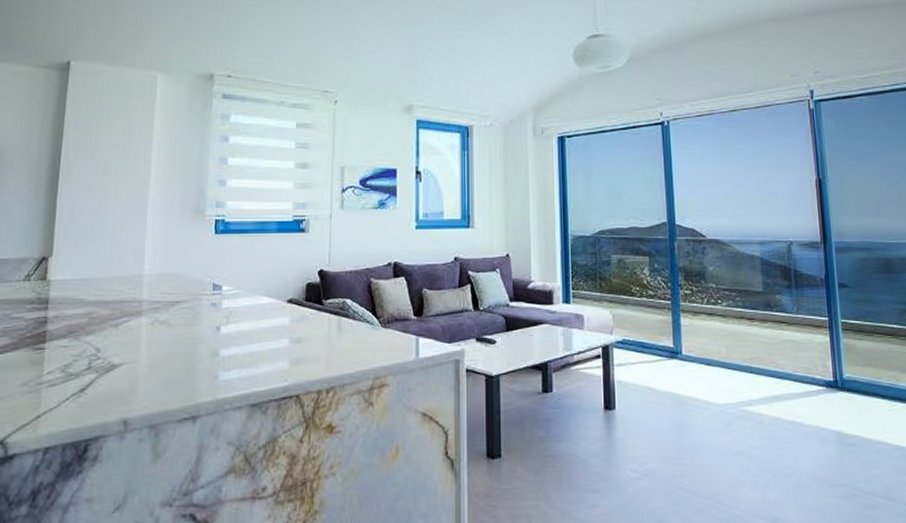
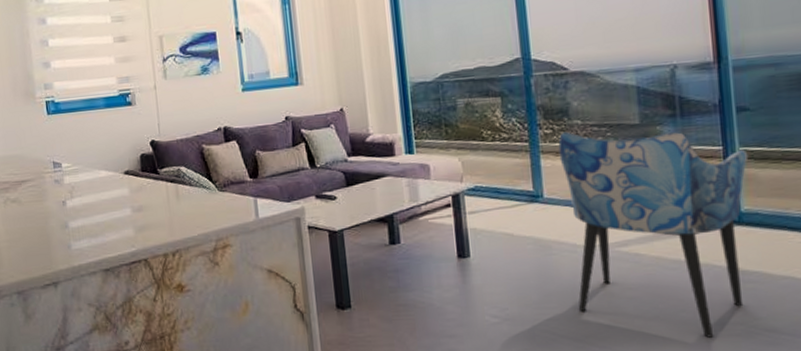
armchair: none [696,293,849,499] -> present [558,131,749,338]

